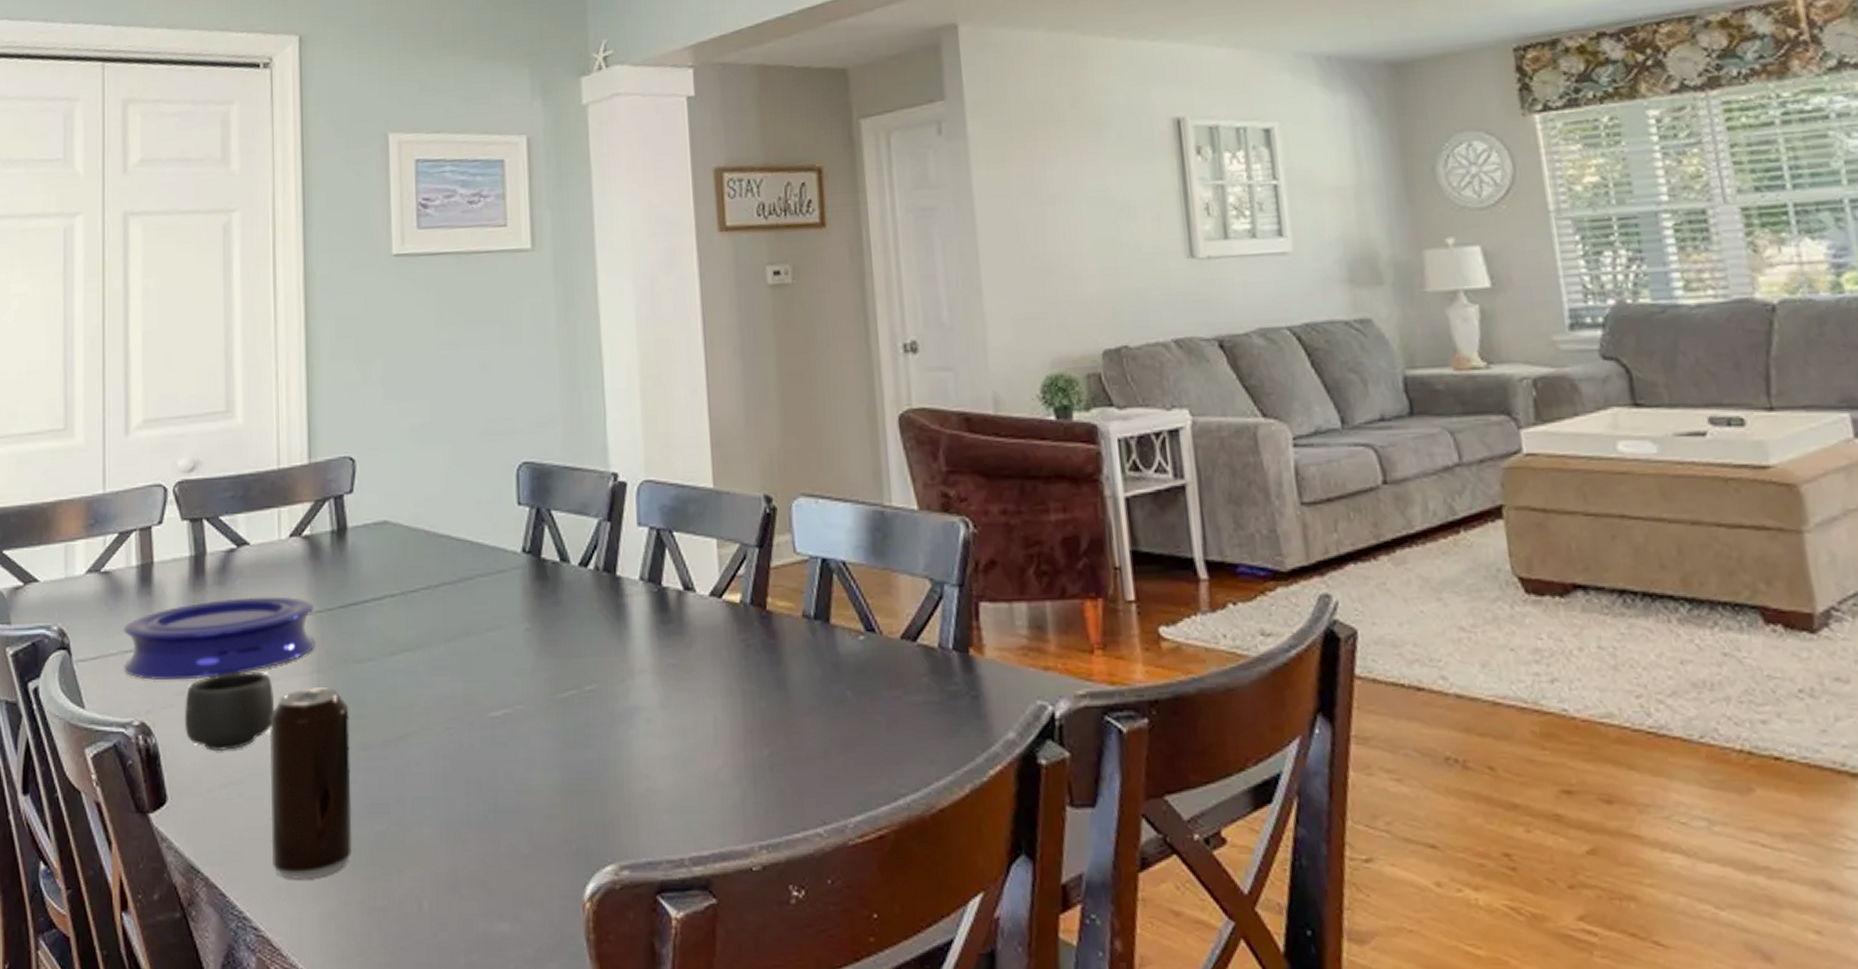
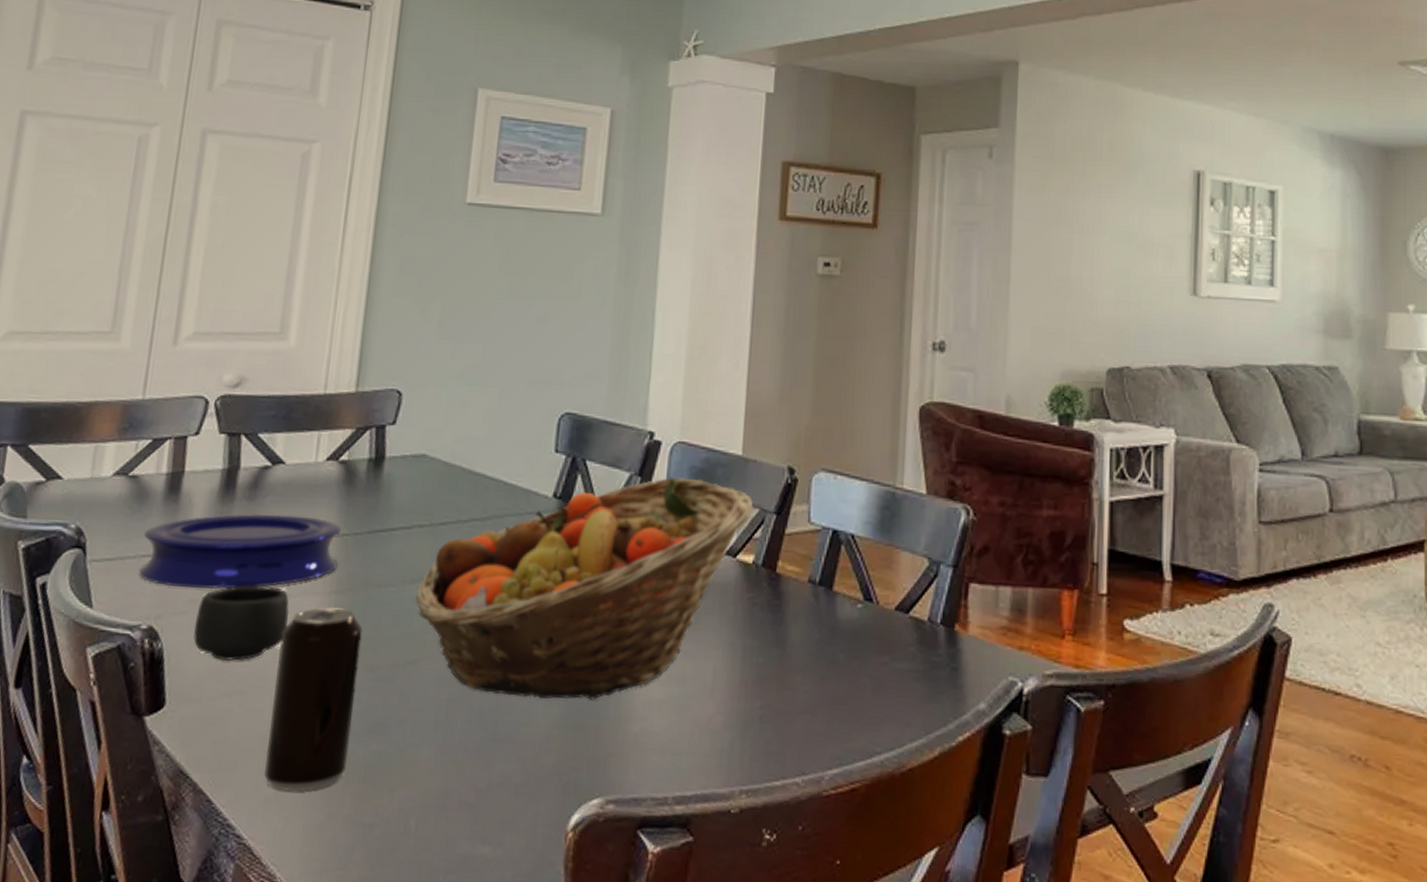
fruit basket: none [398,517,733,765] -> present [416,477,754,700]

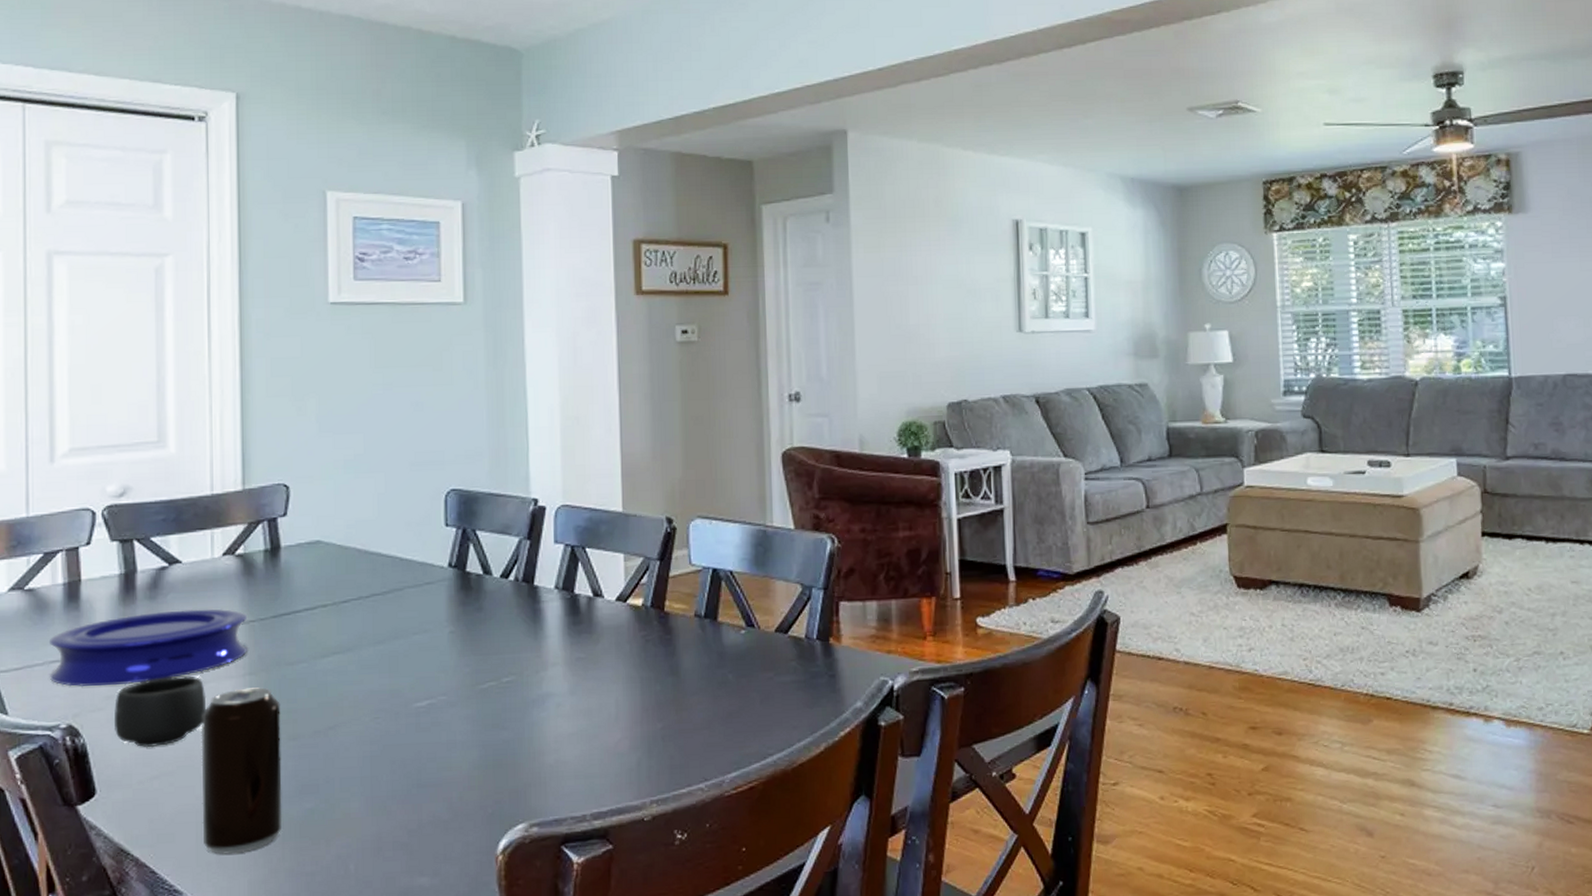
fruit basket: present [416,477,754,700] -> none [328,536,638,747]

